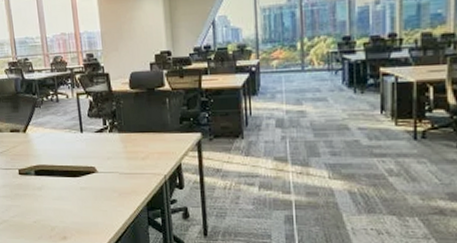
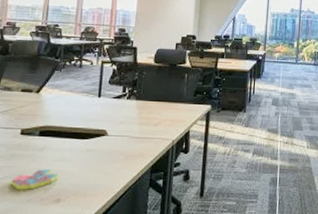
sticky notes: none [21,208,60,228] -> present [10,169,58,190]

